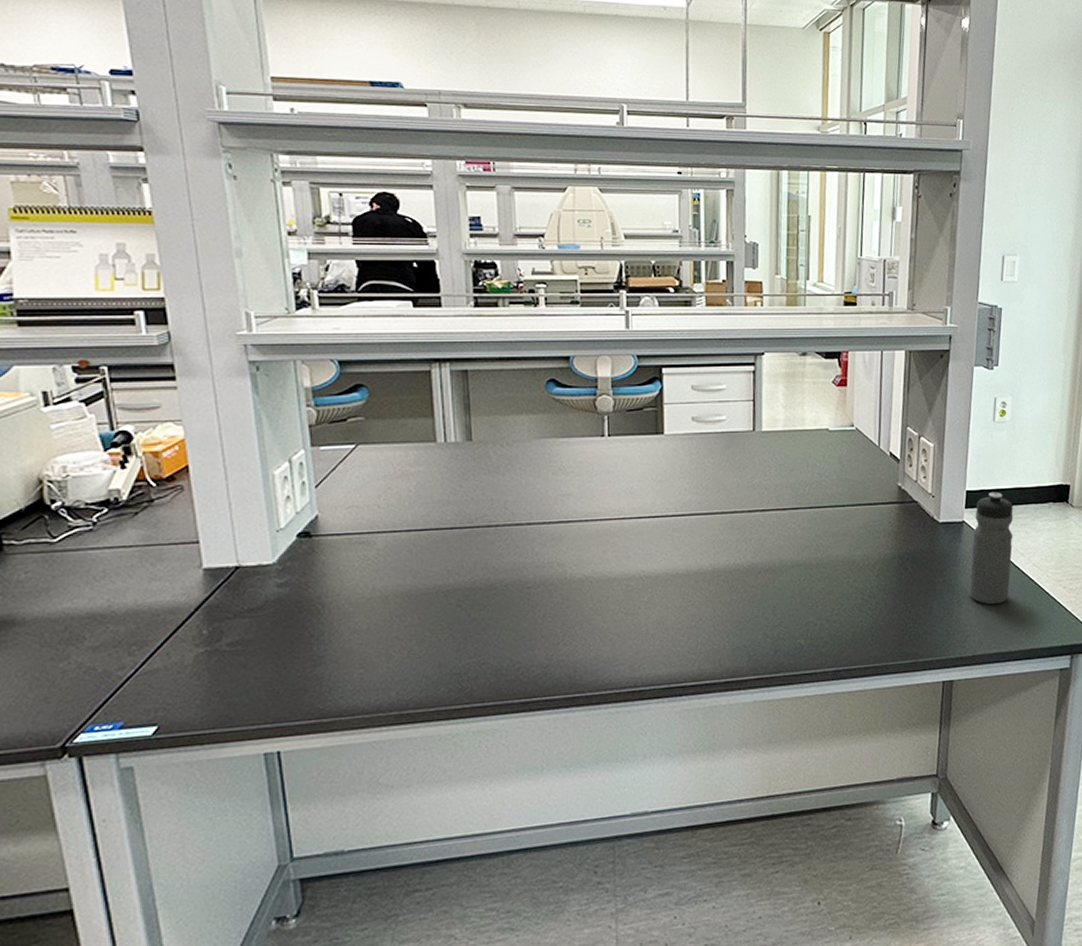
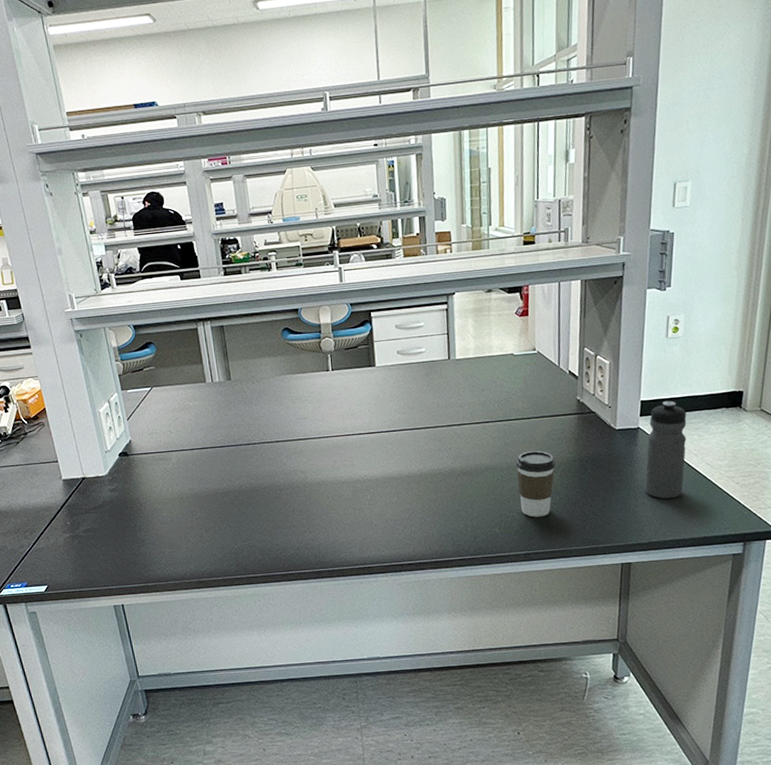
coffee cup: none [827,544,872,626] -> present [515,450,556,517]

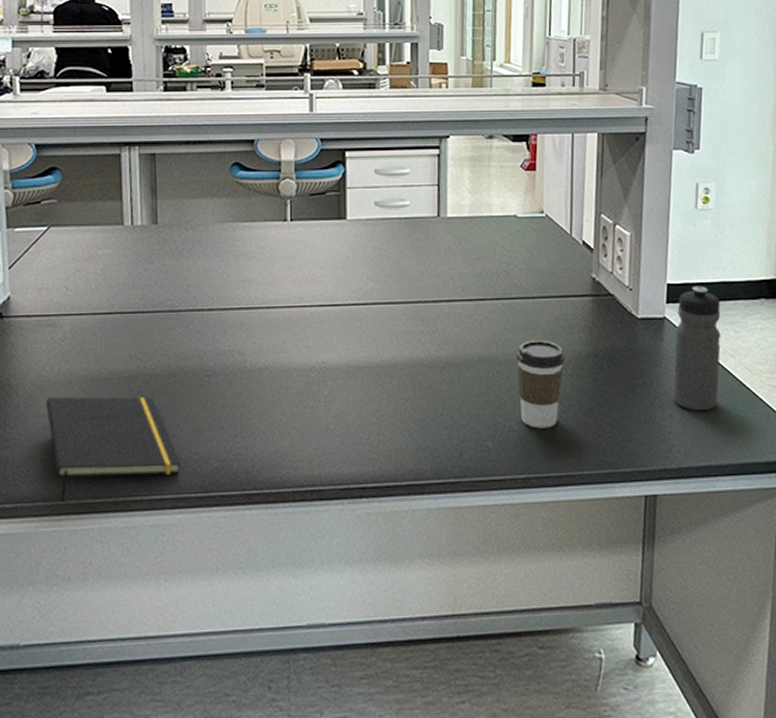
notepad: none [167,507,267,581] -> present [46,396,181,502]

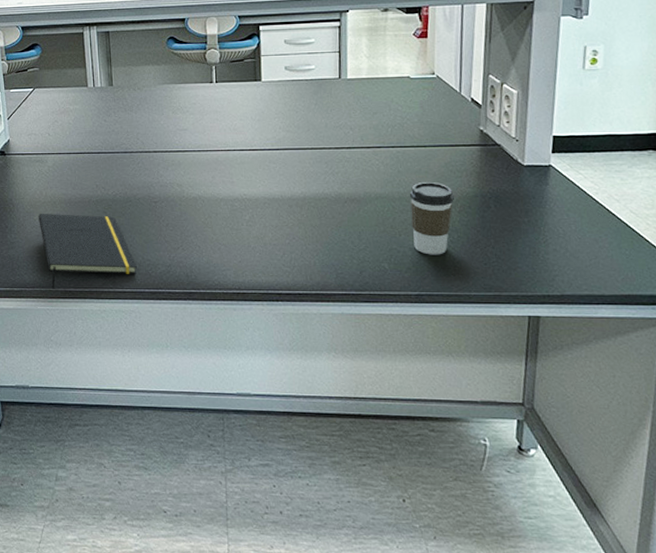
water bottle: present [672,285,721,411] -> none [556,138,607,248]

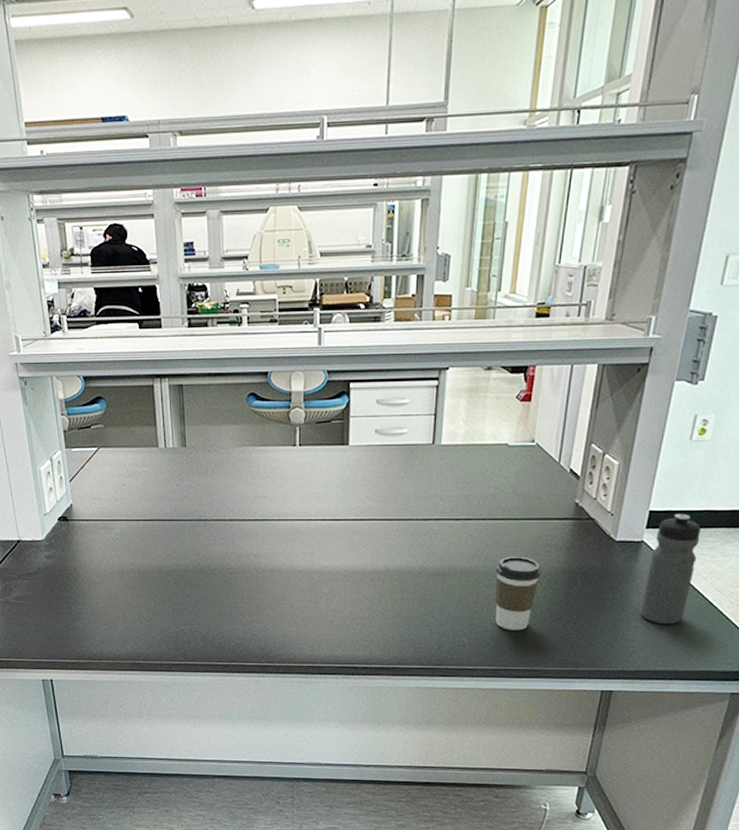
notepad: present [39,214,137,289] -> none [105,584,209,661]
water bottle: none [556,138,607,248] -> present [639,513,701,625]

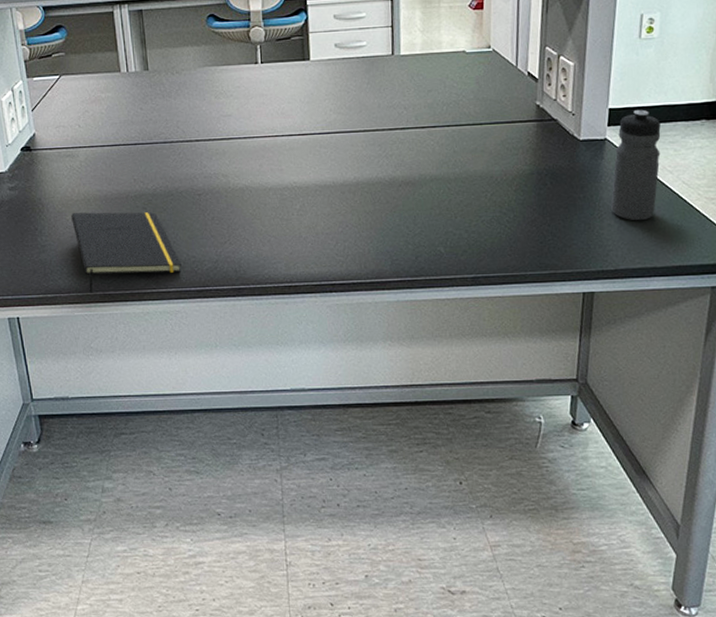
notepad: none [105,584,209,661] -> present [71,212,181,293]
coffee cup: present [495,556,541,631] -> none [465,160,510,236]

